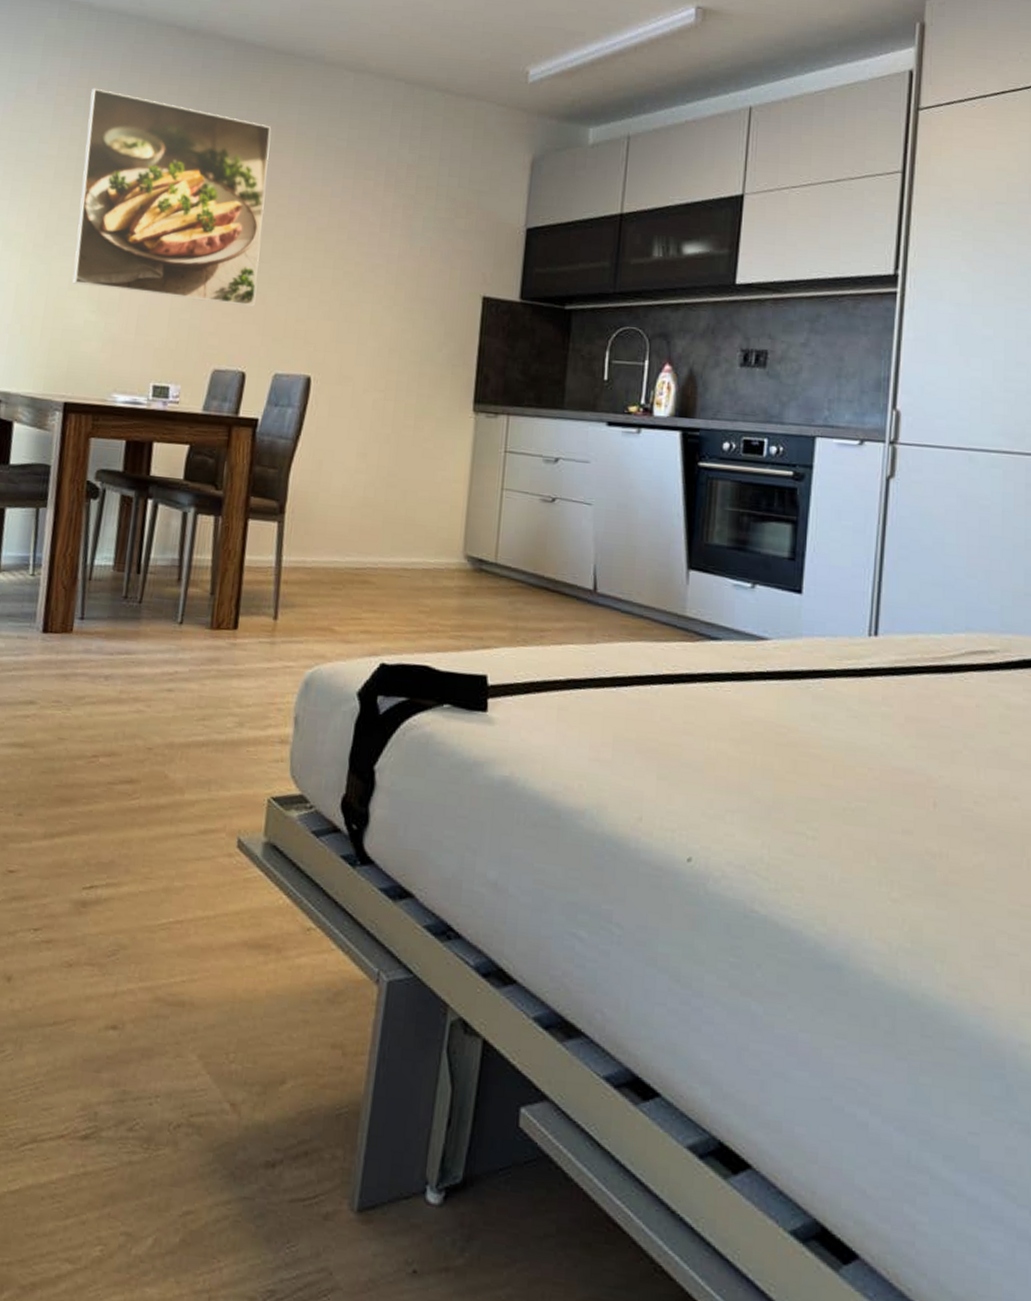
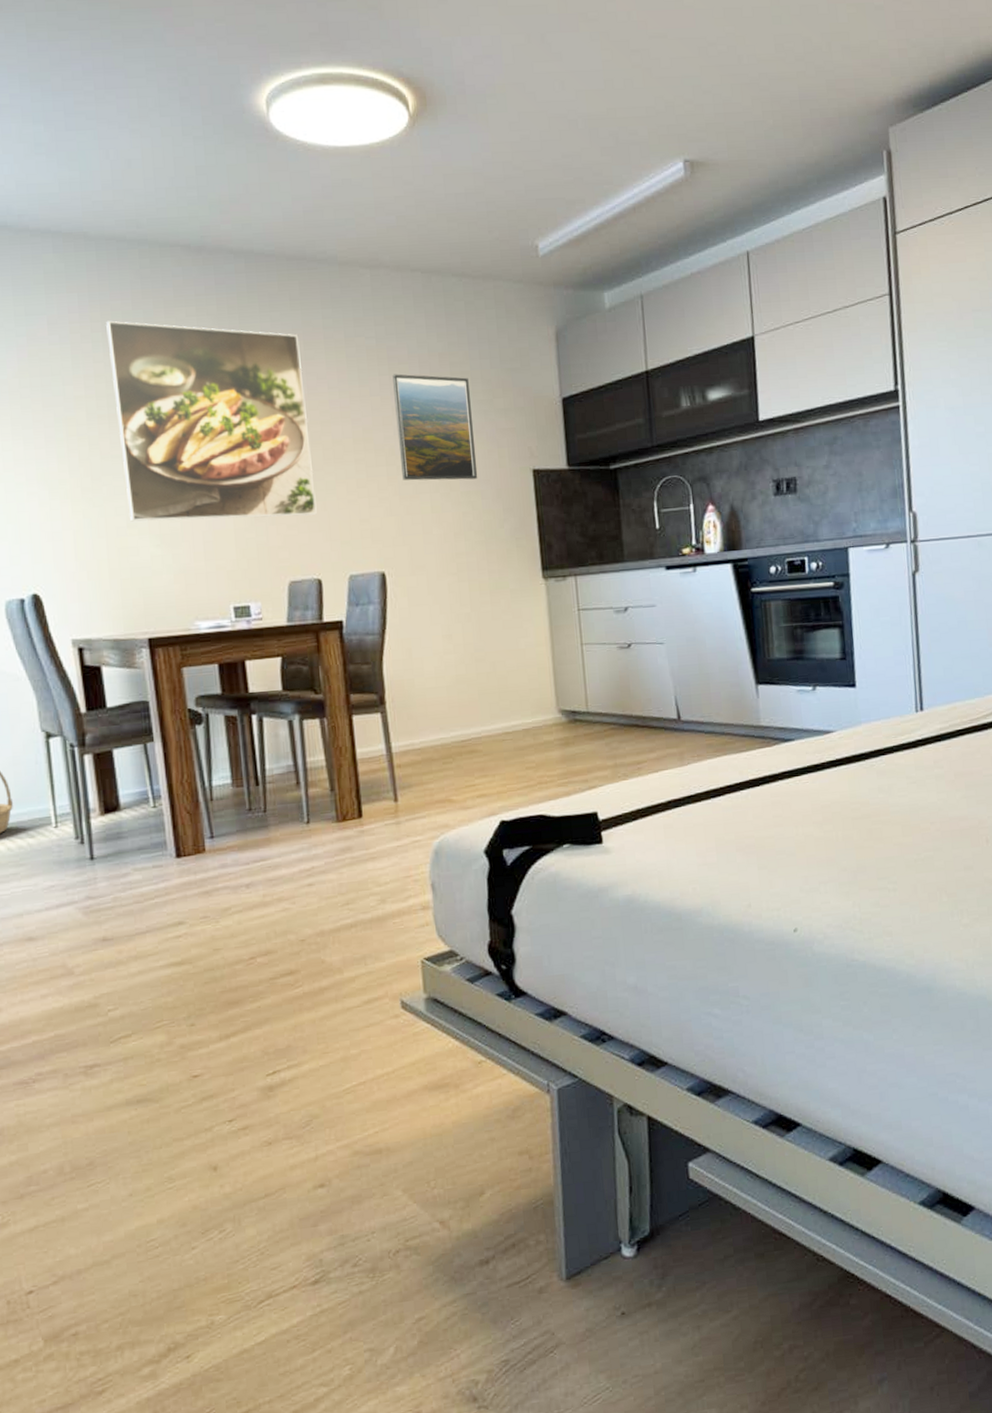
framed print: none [347,179,433,297] -> present [392,374,478,481]

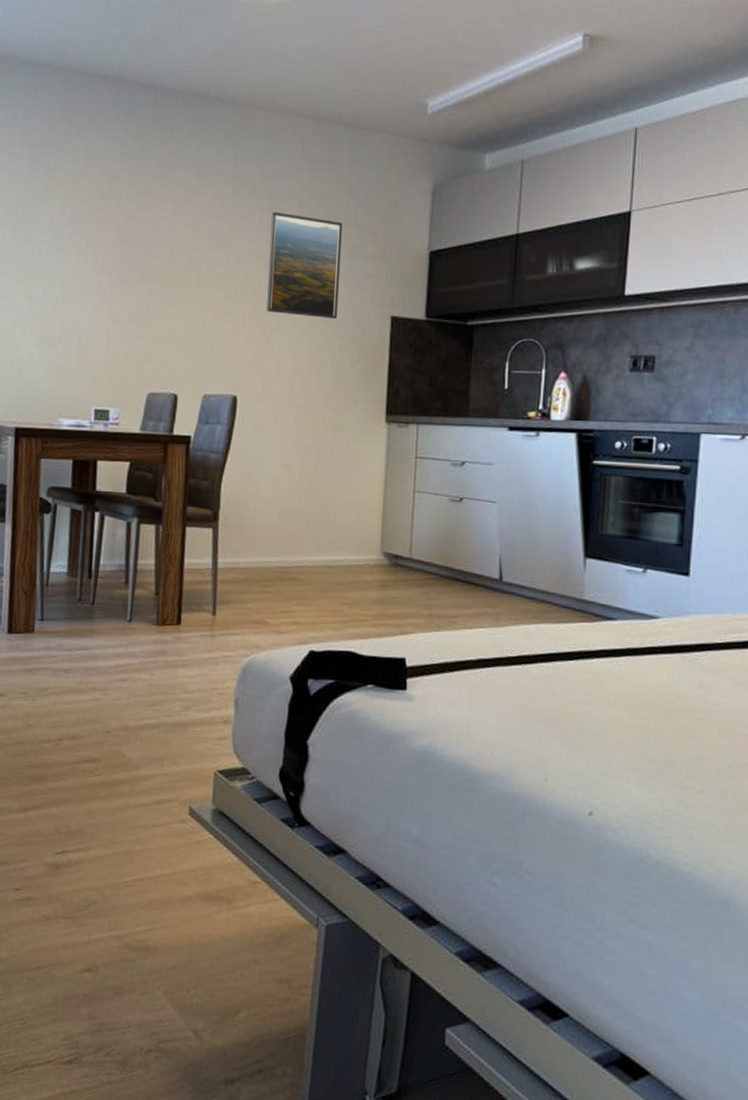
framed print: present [106,320,317,522] -> none [17,137,191,334]

